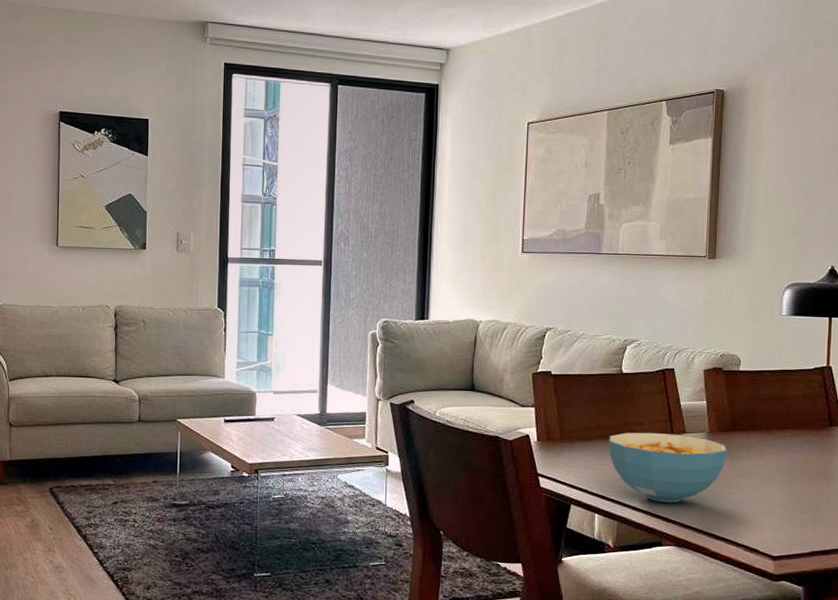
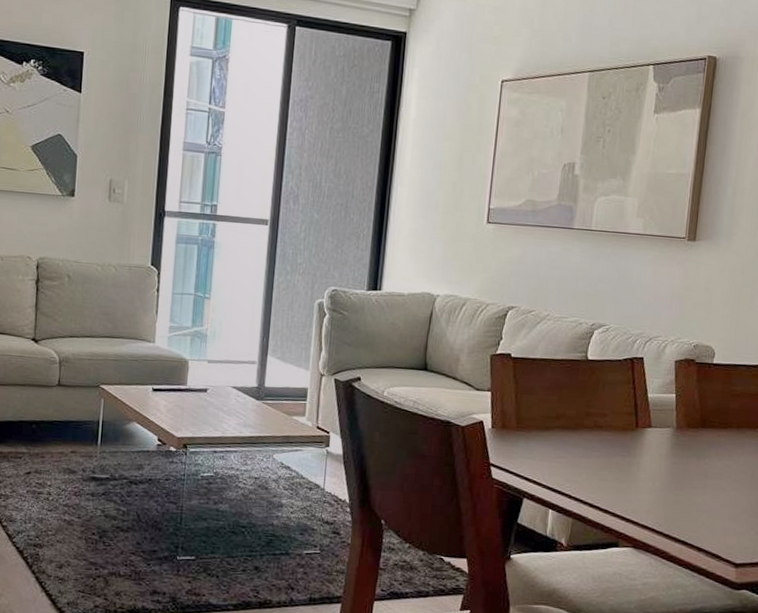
cereal bowl: present [608,432,727,503] -> none [568,424,695,502]

